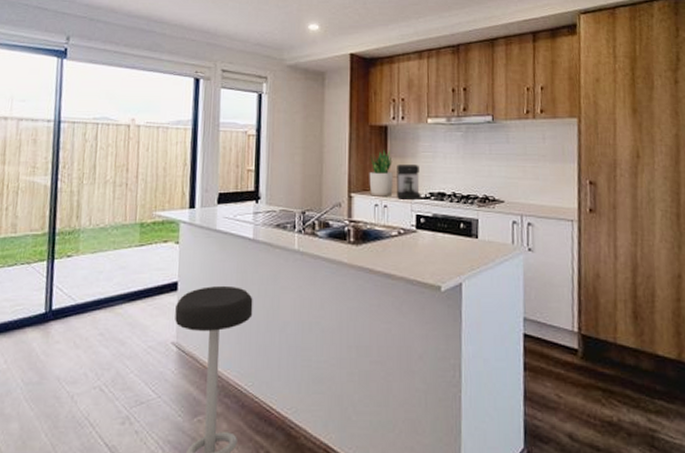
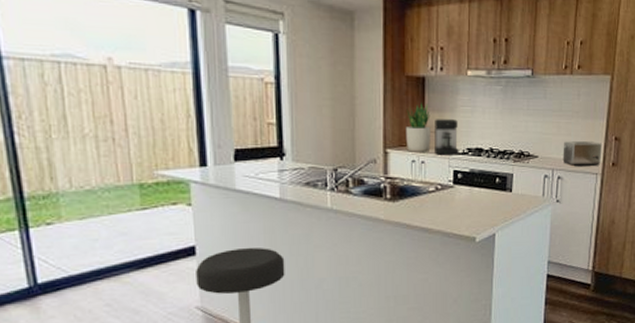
toaster: none [531,184,576,212] -> present [562,140,603,166]

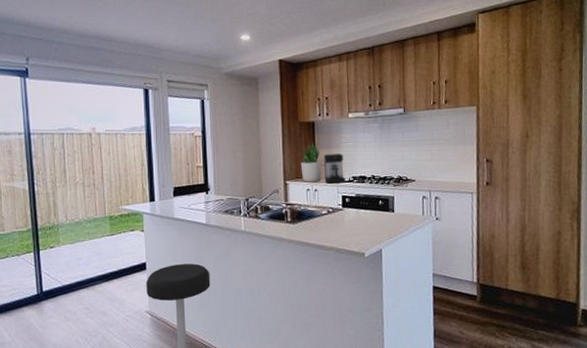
toaster: present [562,140,603,166] -> none [438,163,475,187]

